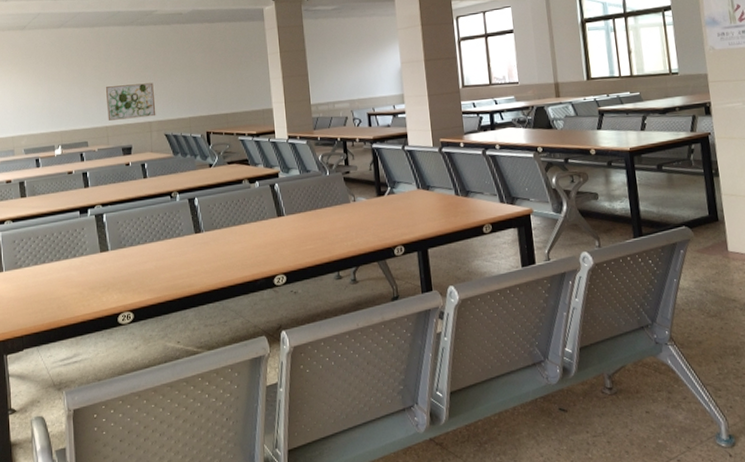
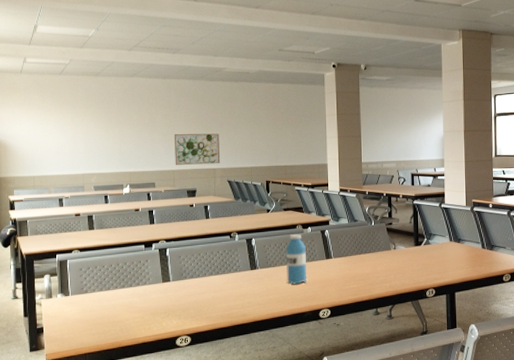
water bottle: none [232,190,258,248] -> present [285,234,307,285]

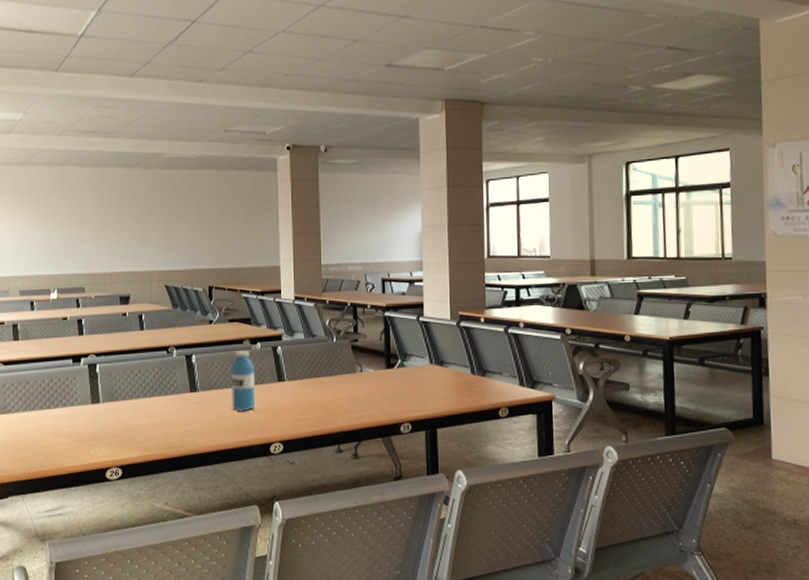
wall art: present [174,133,221,165] -> none [105,230,157,267]

